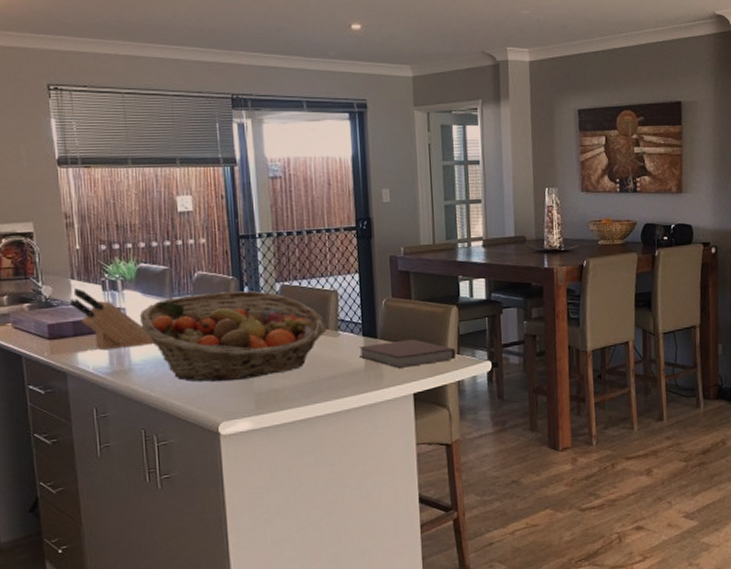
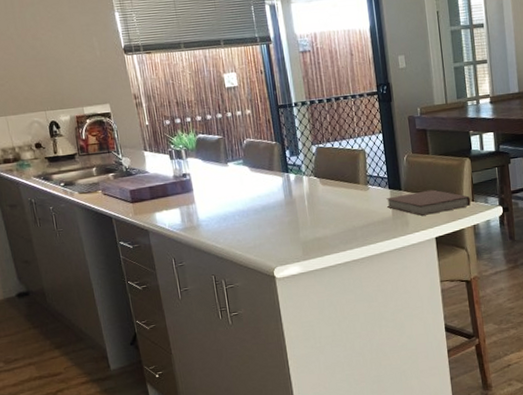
knife block: present [70,288,154,350] -> none [145,158,216,210]
fruit basket: present [139,290,326,382] -> none [201,153,357,234]

